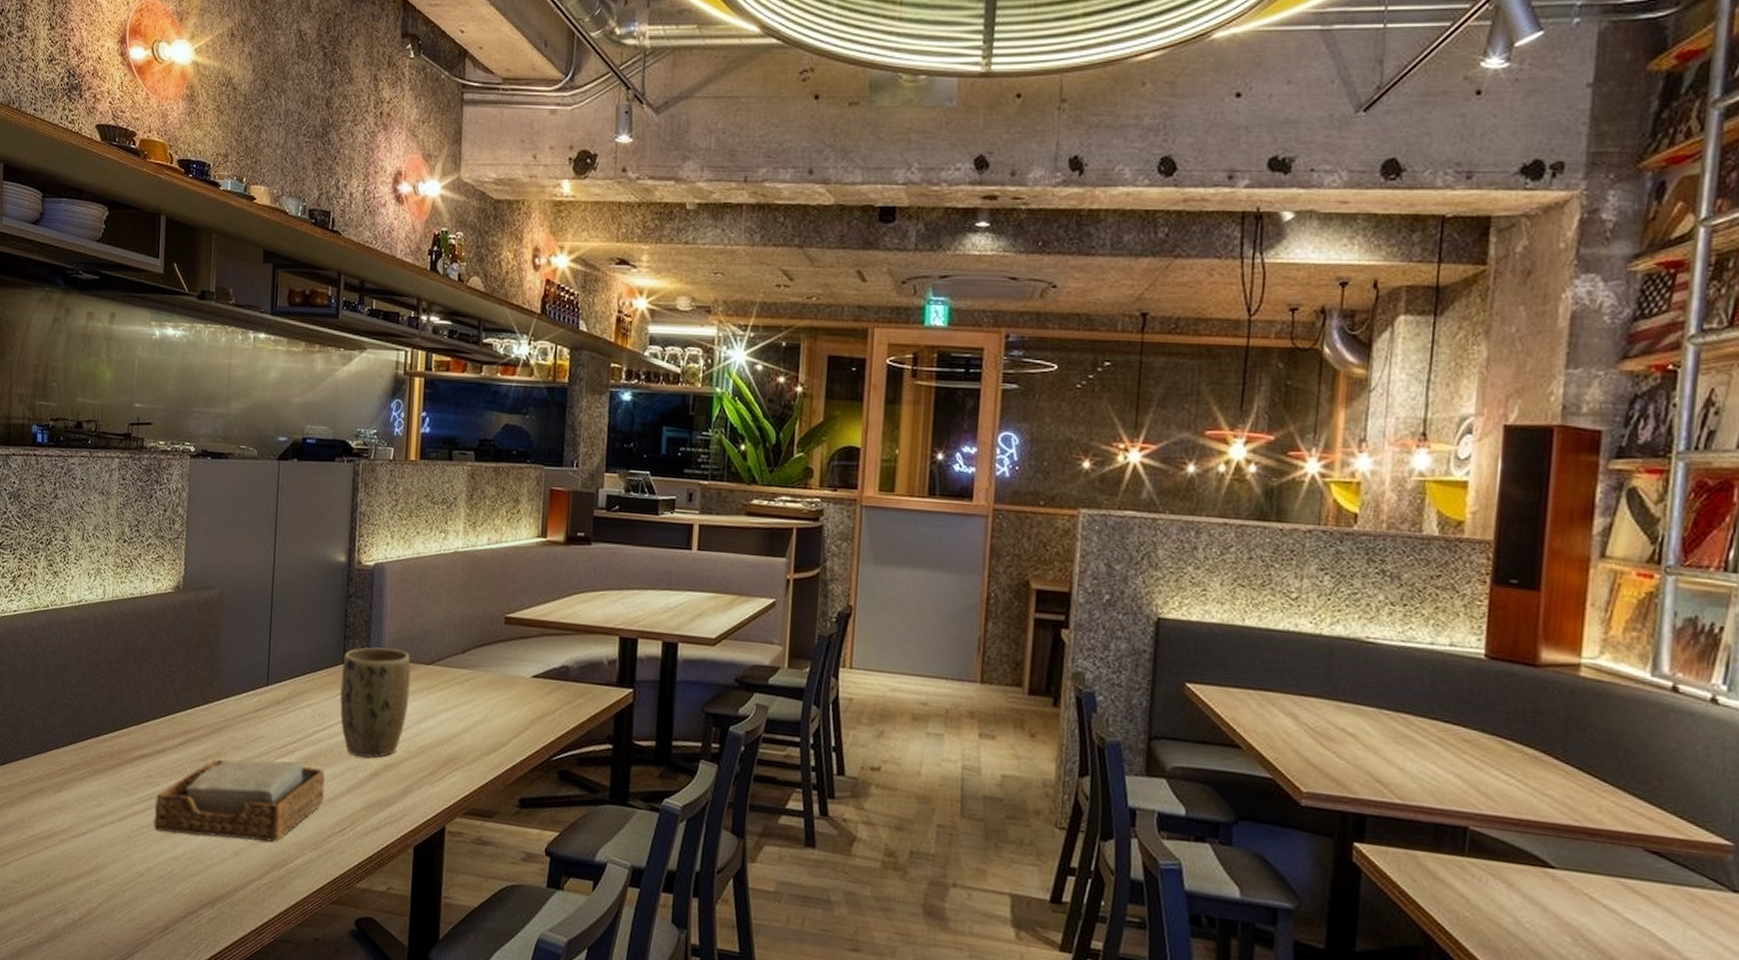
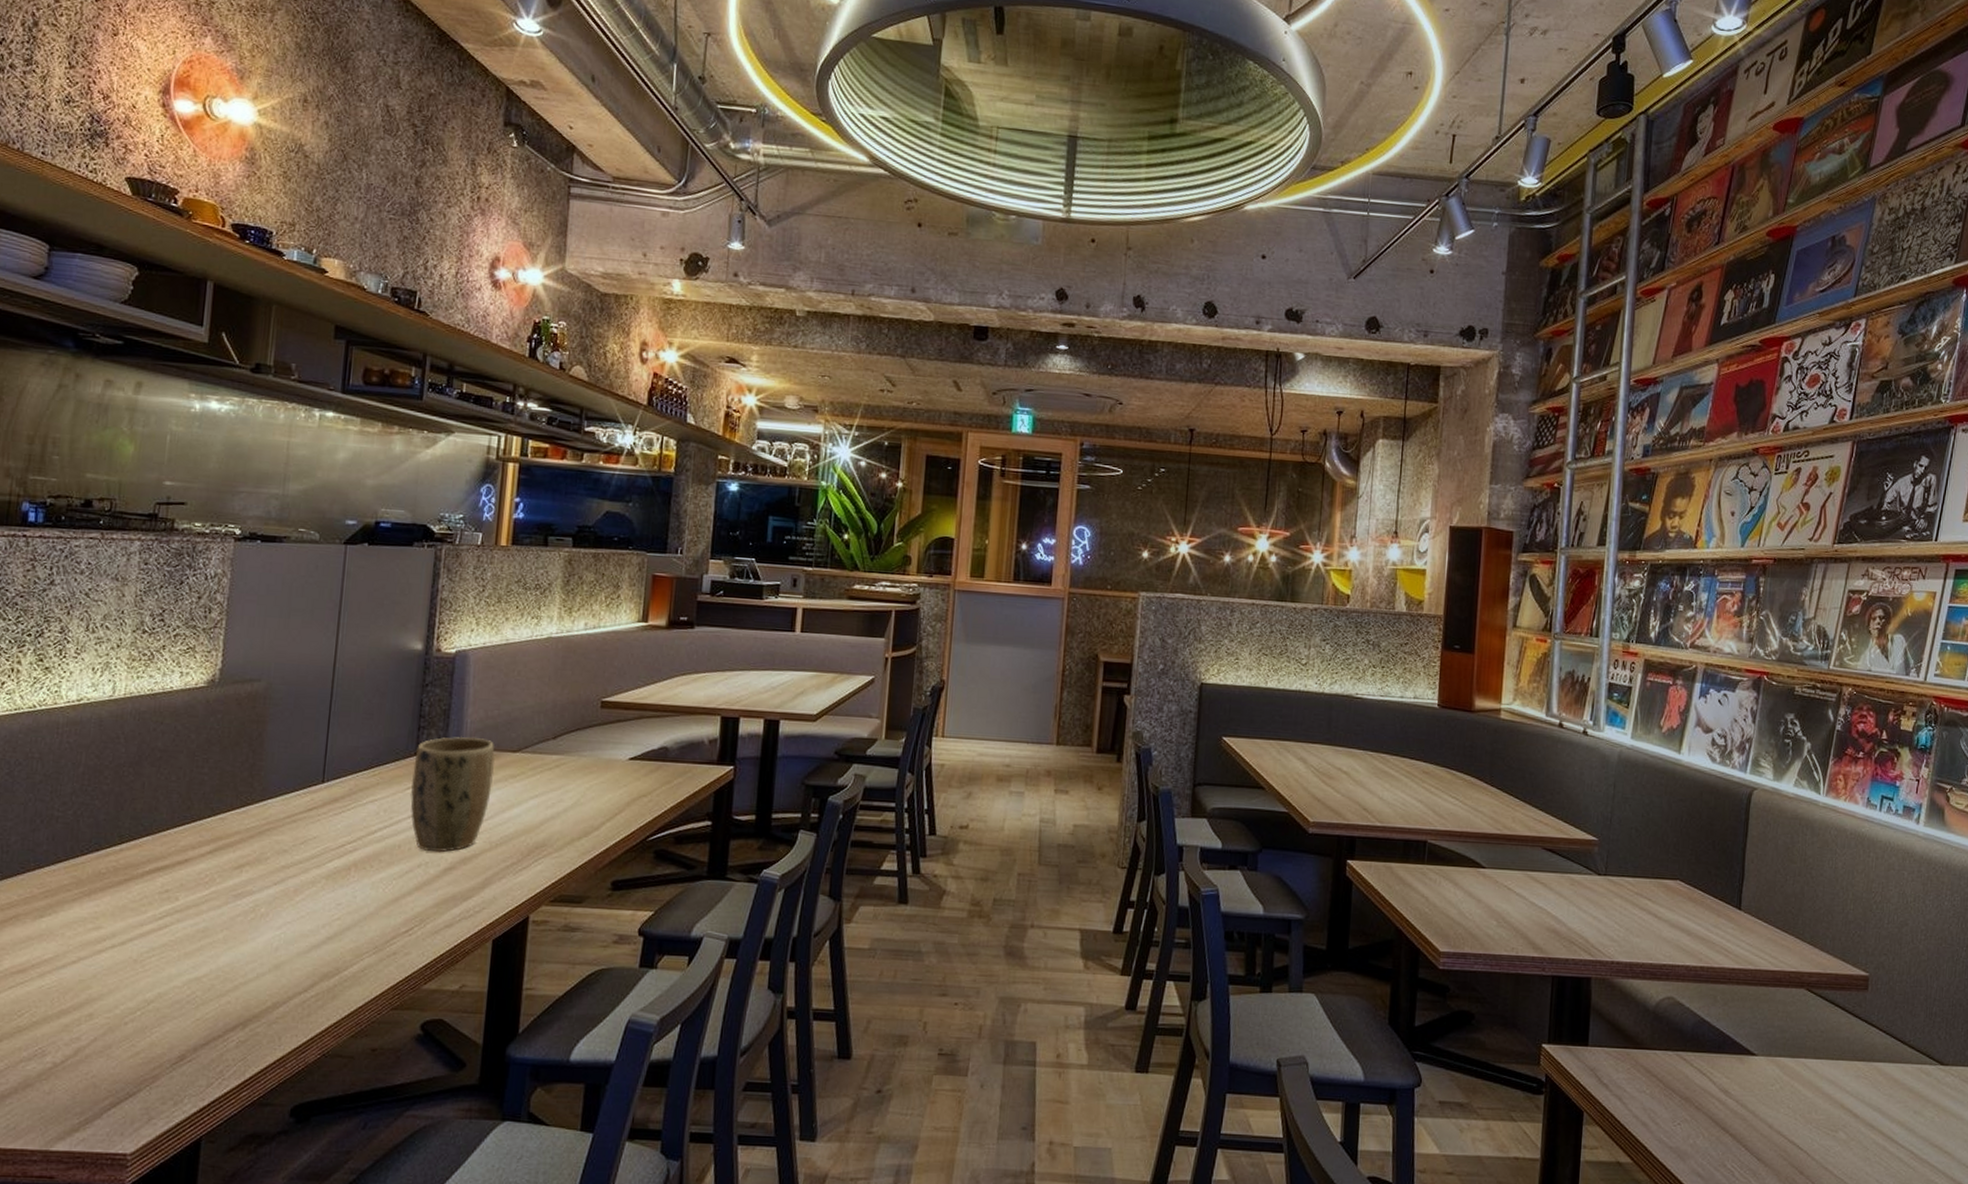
napkin holder: present [154,759,326,842] -> none [169,861,391,952]

